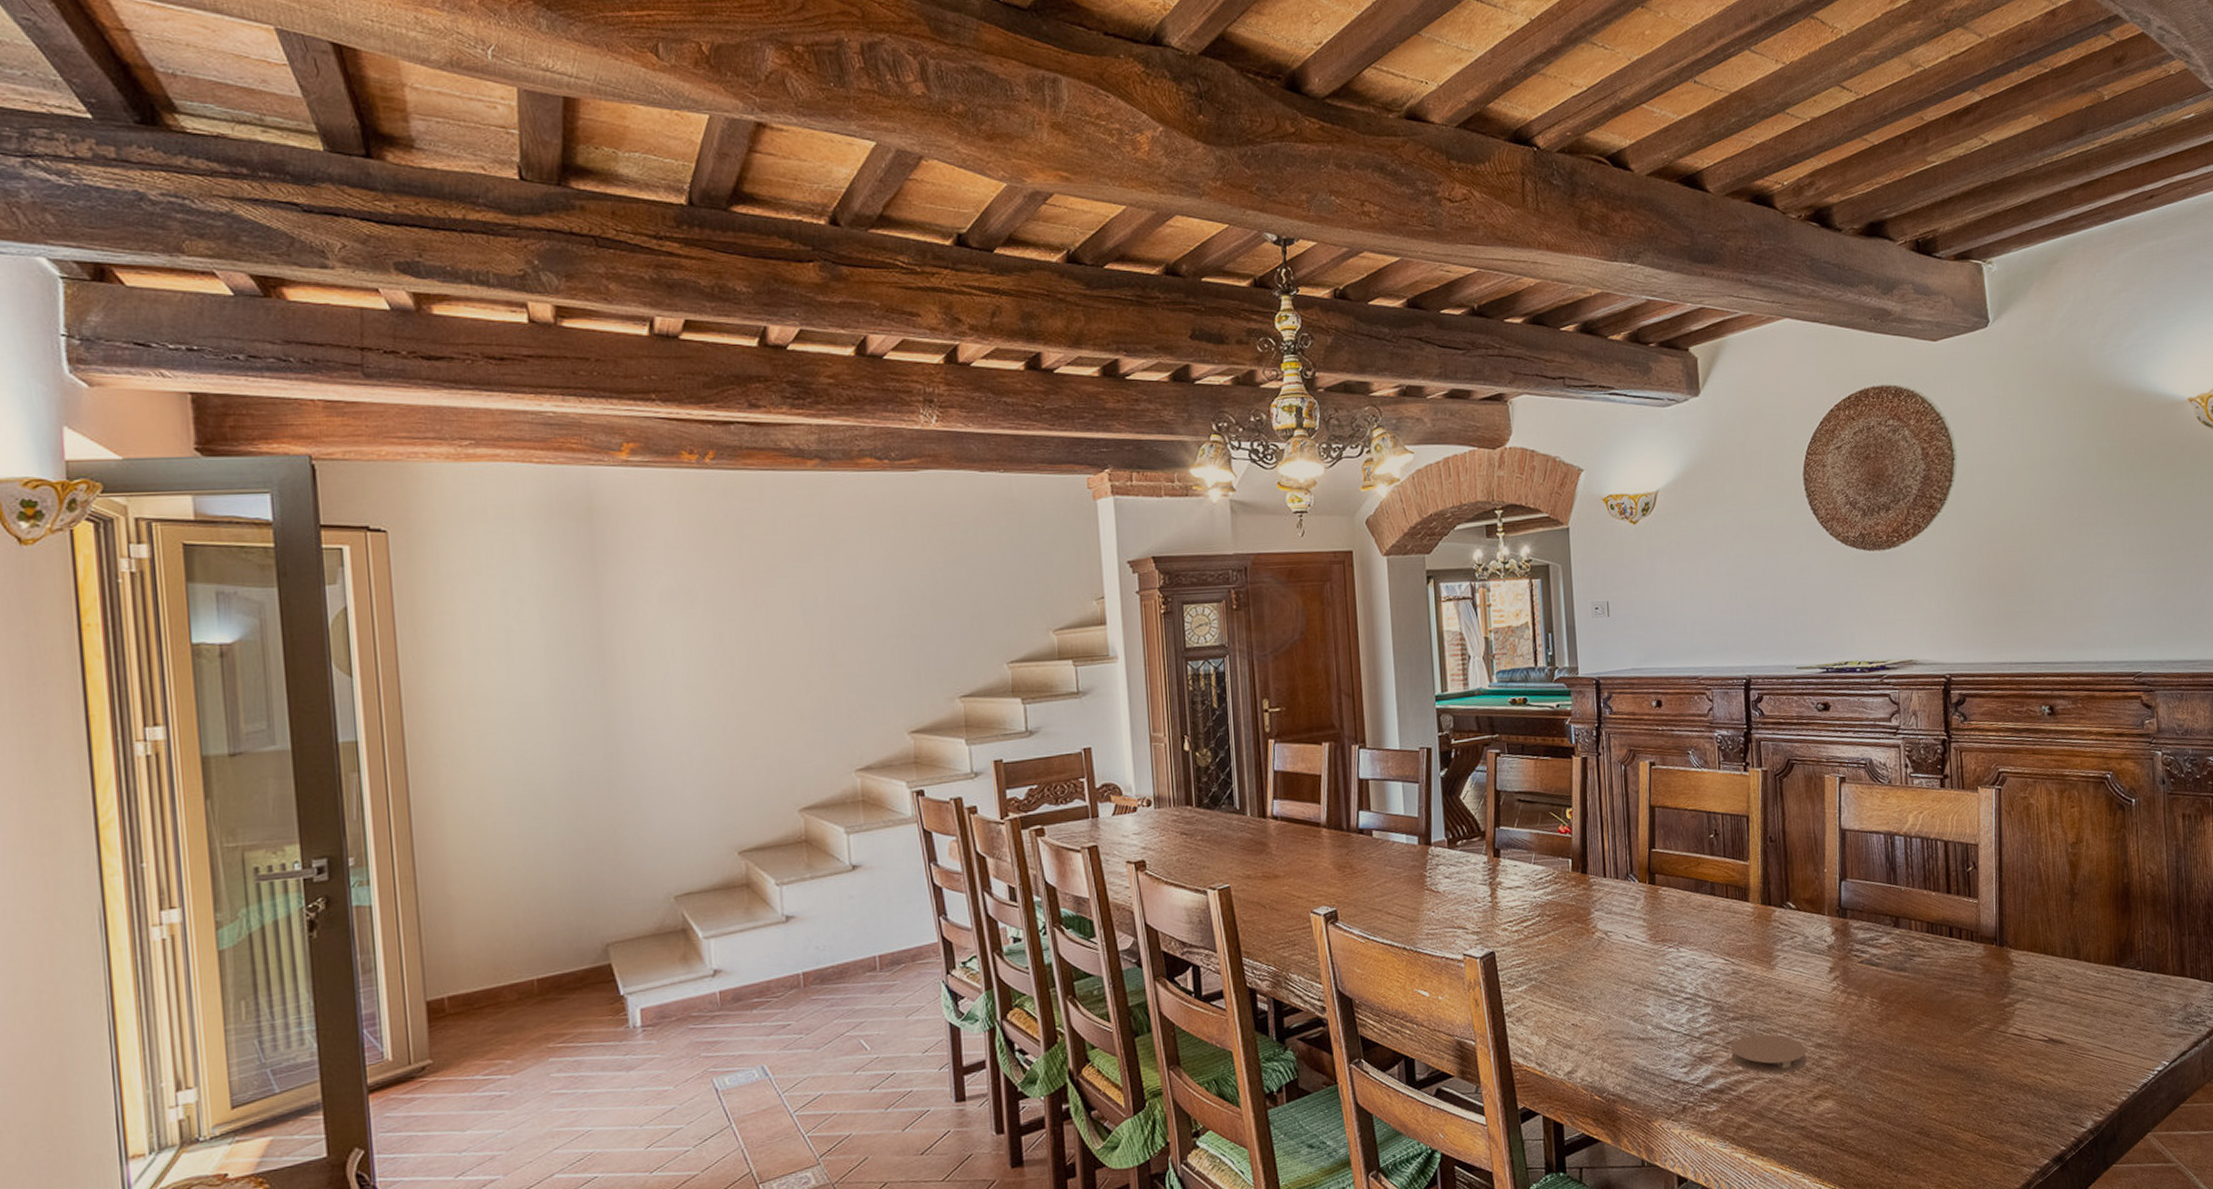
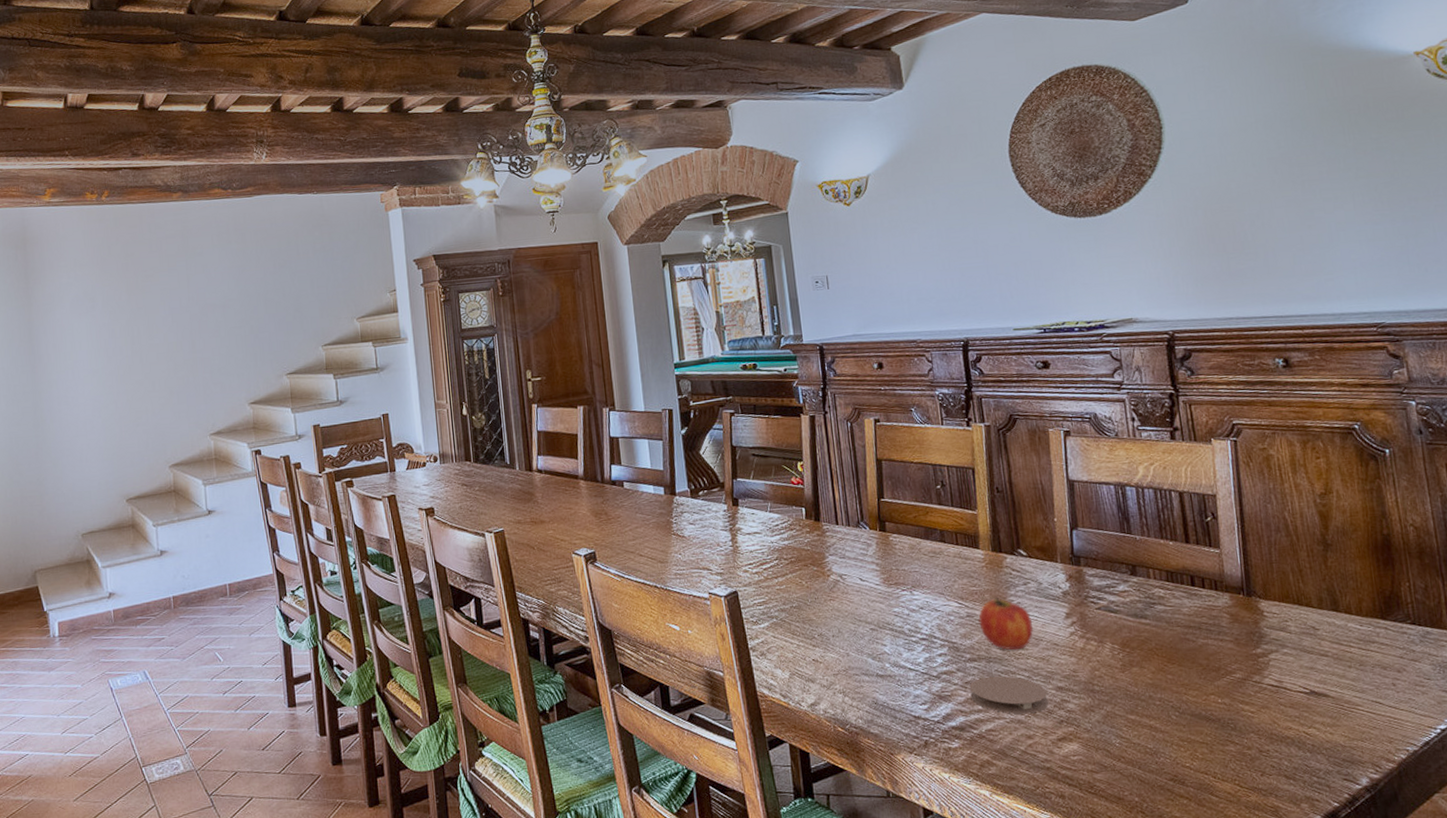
fruit: none [1744,952,1798,1008] -> present [978,597,1034,650]

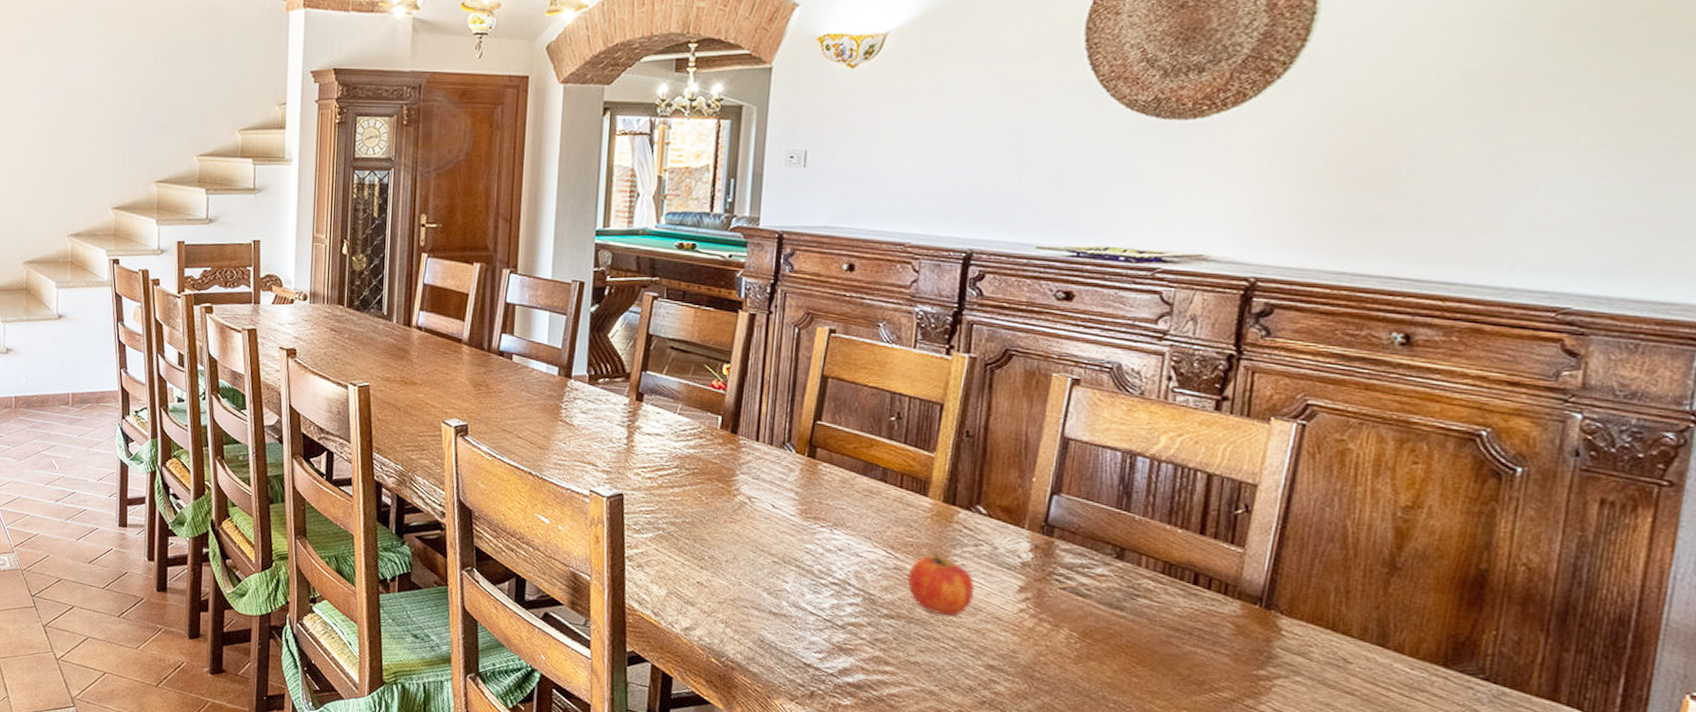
coaster: present [969,676,1049,714] -> none [877,637,974,687]

